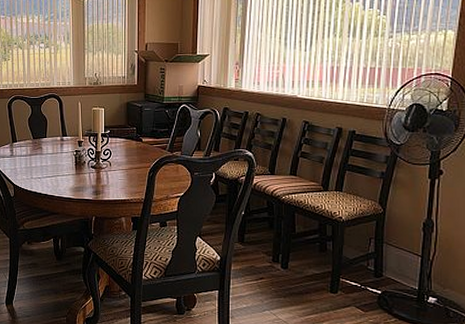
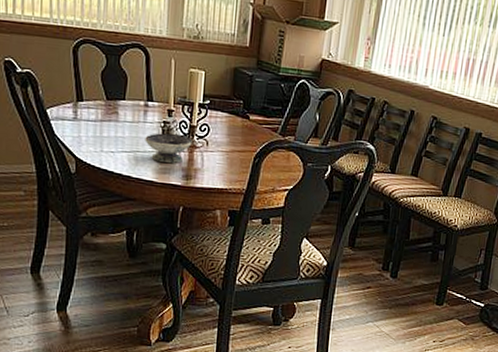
bowl: none [62,159,99,182] -> present [145,133,192,163]

